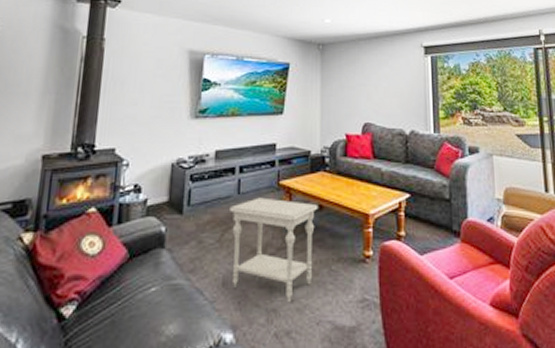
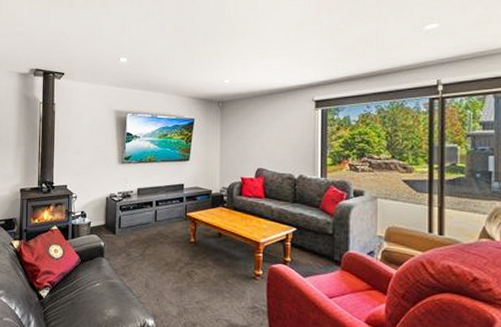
side table: present [230,197,318,303] -> none [149,225,218,304]

